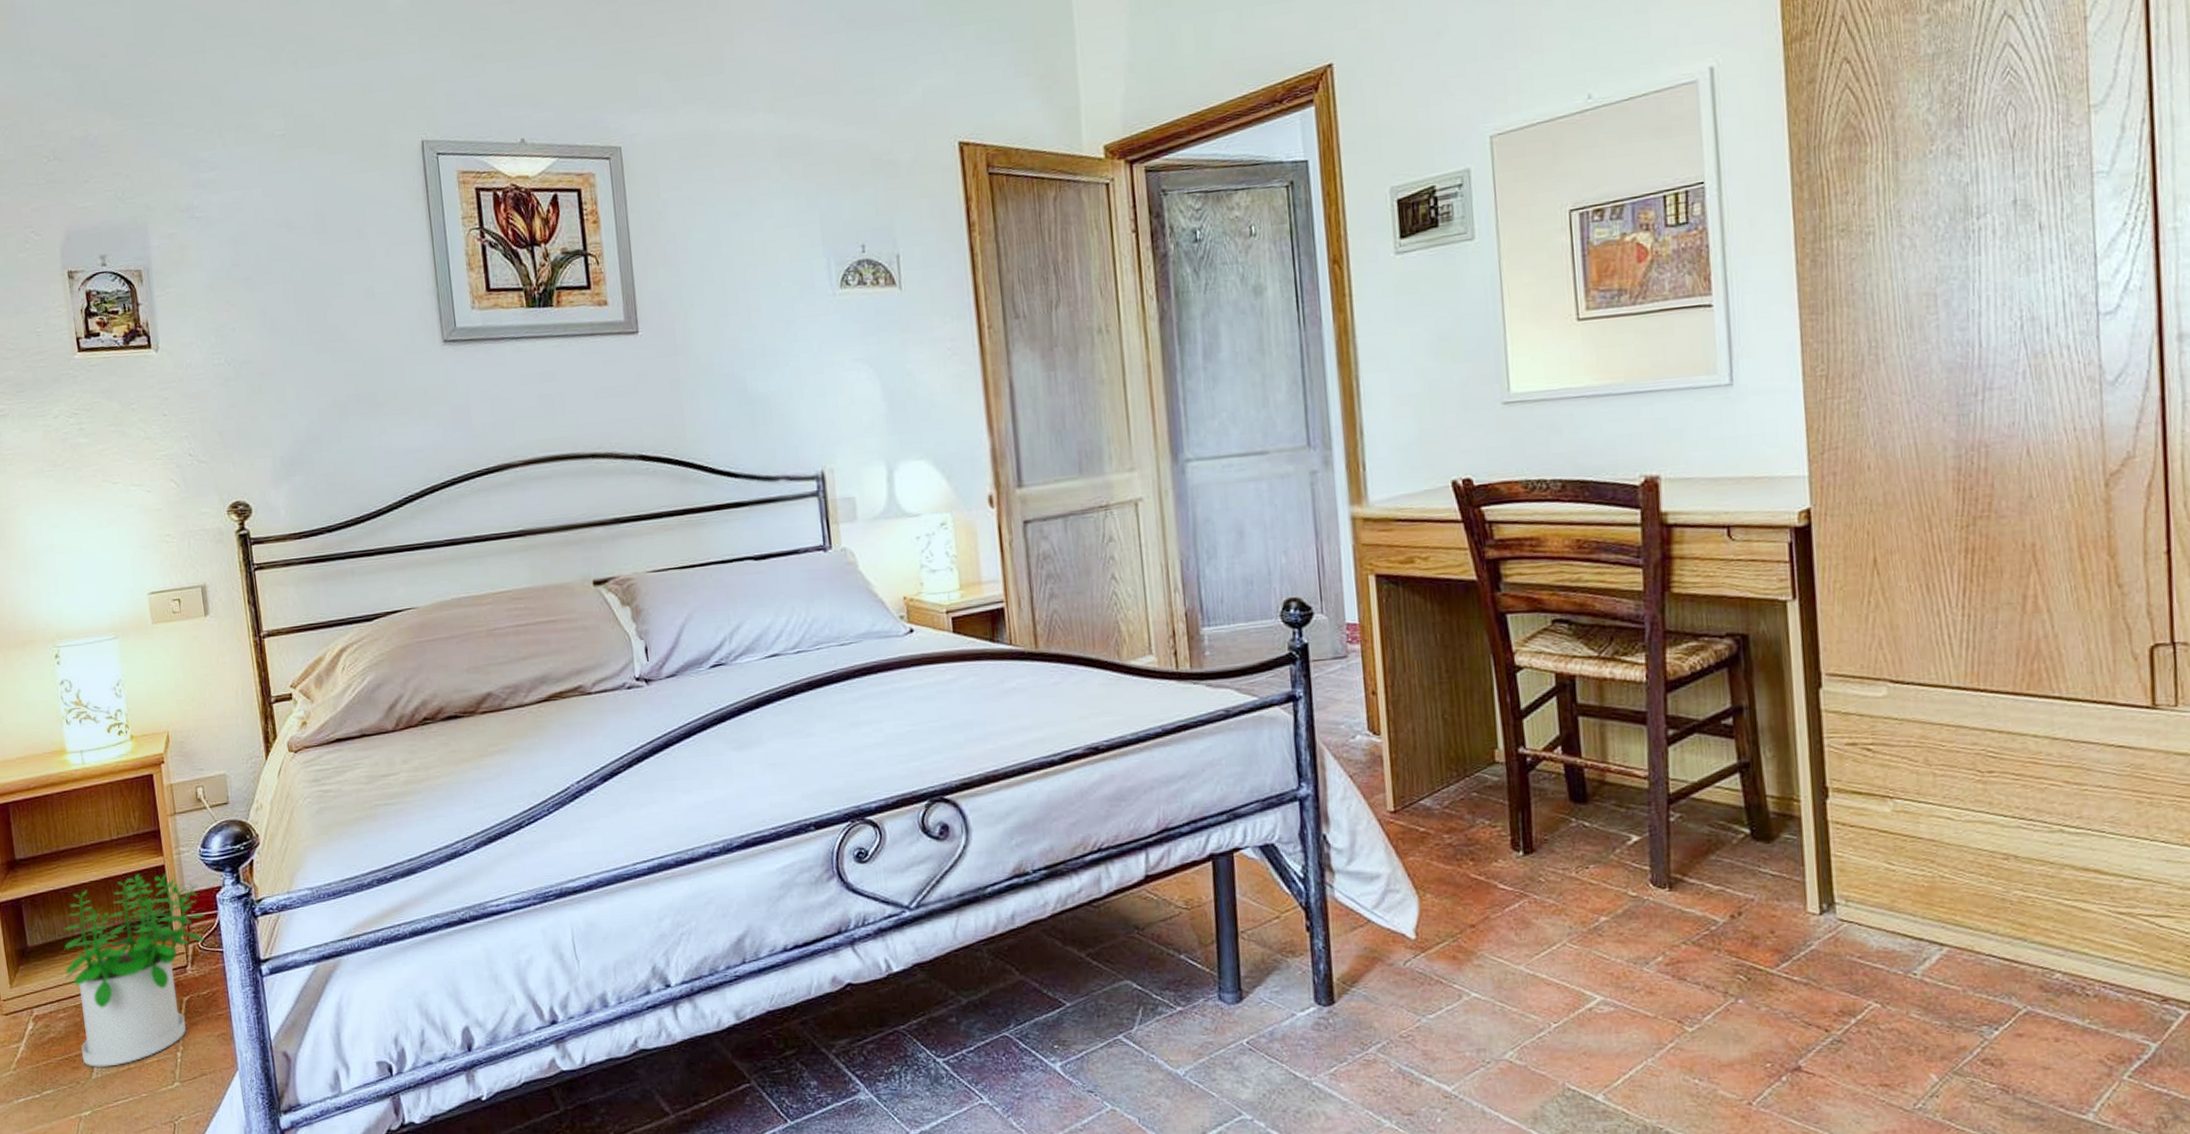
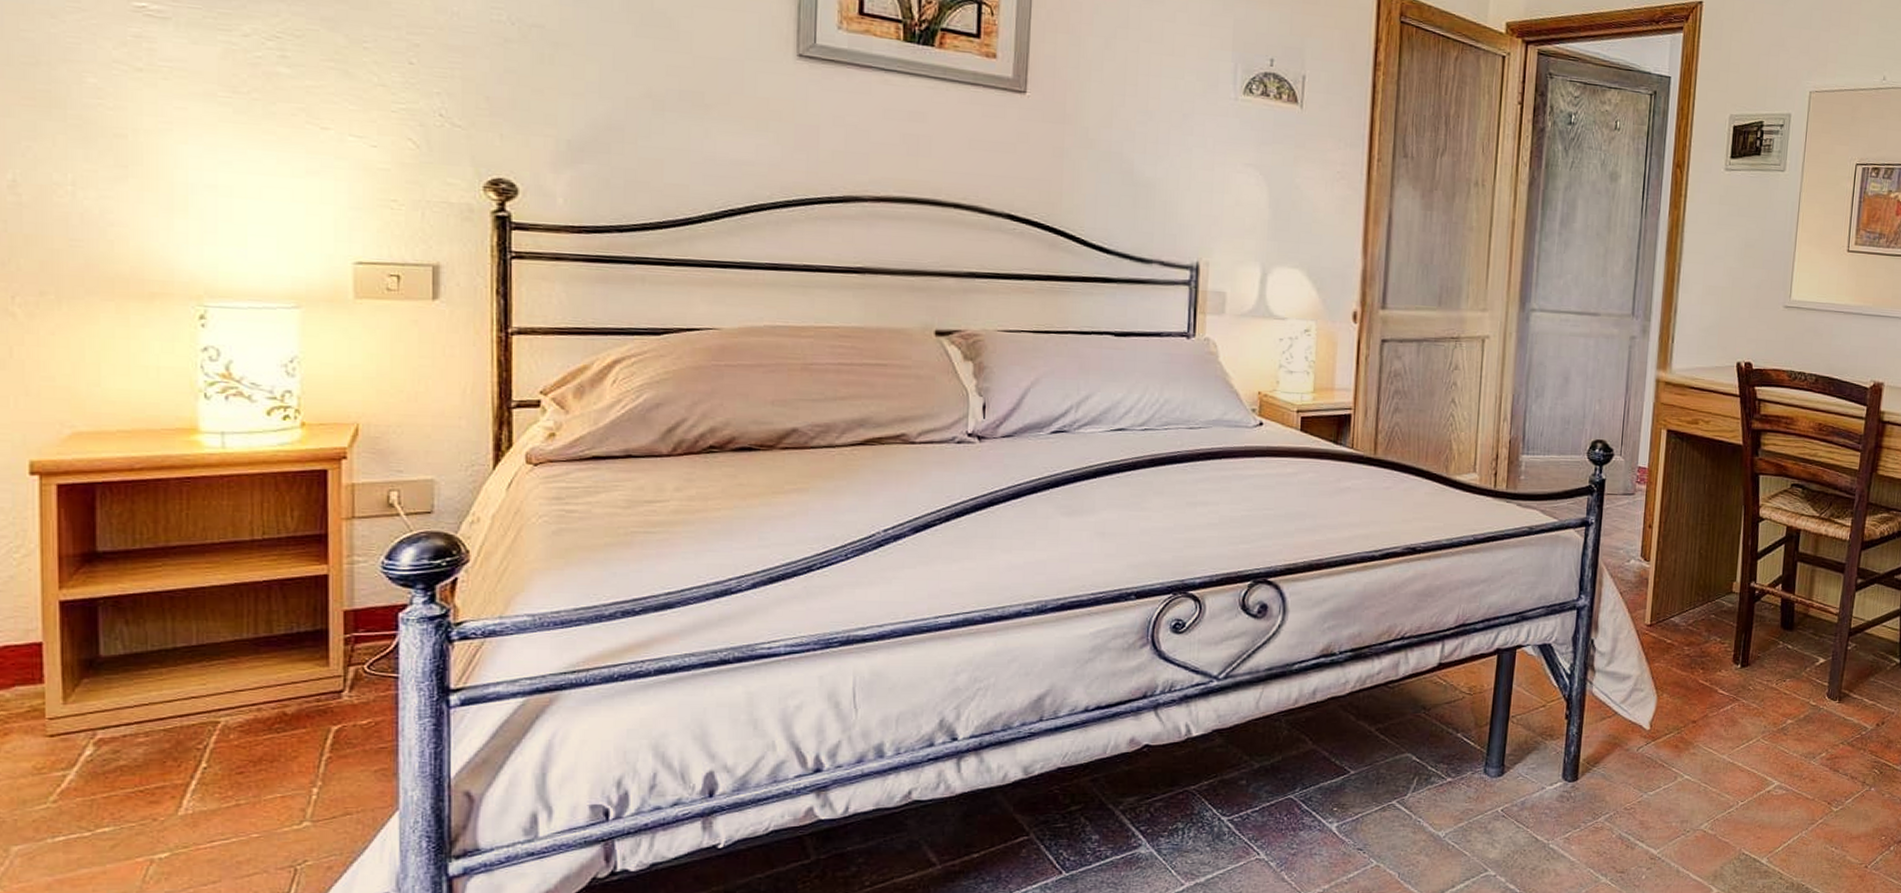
potted plant: present [64,873,205,1067] -> none [154,582,378,802]

